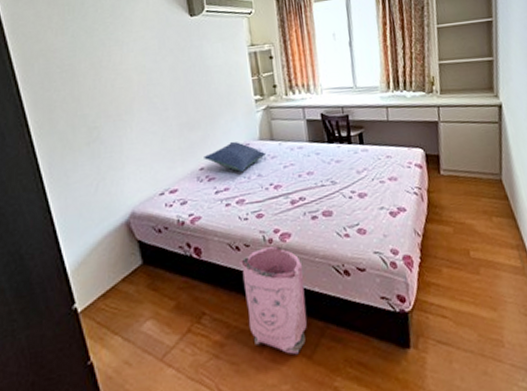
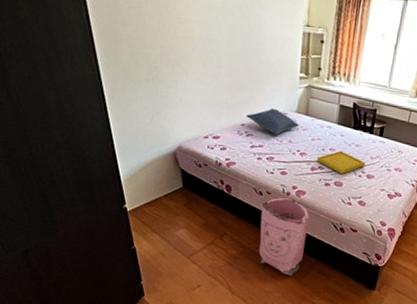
serving tray: none [294,172,354,202] -> present [316,150,366,175]

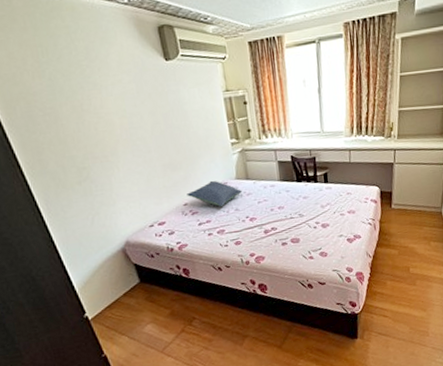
bag: present [258,197,310,276] -> none [222,266,278,346]
serving tray: present [316,150,366,175] -> none [267,206,318,231]

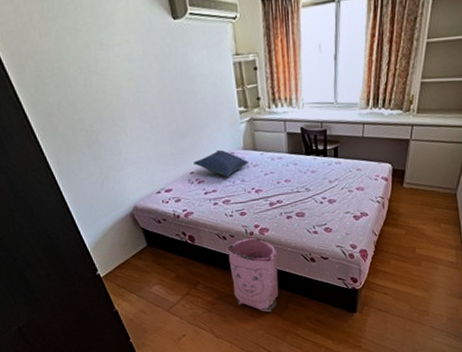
bag: none [222,266,278,346] -> present [226,238,279,313]

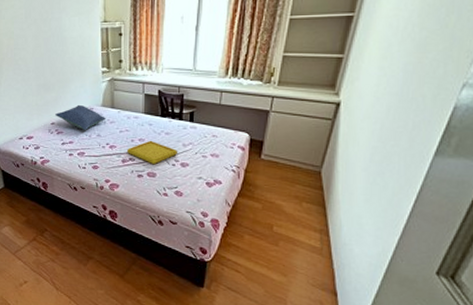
bag: present [226,238,279,313] -> none [76,192,125,272]
serving tray: none [273,180,325,205] -> present [126,140,178,165]

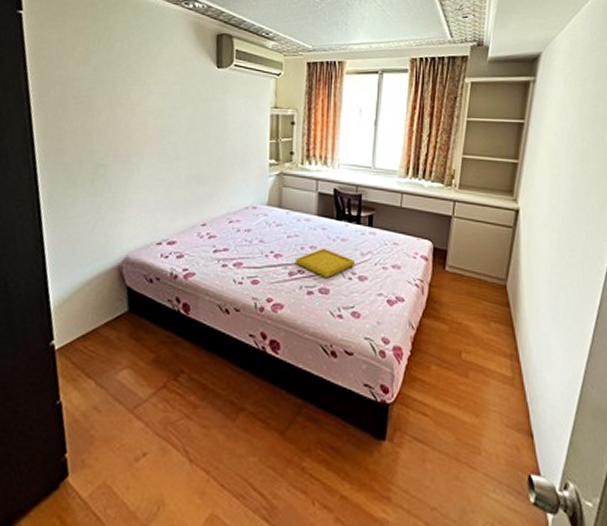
pillow: present [55,104,107,131] -> none [208,202,272,235]

